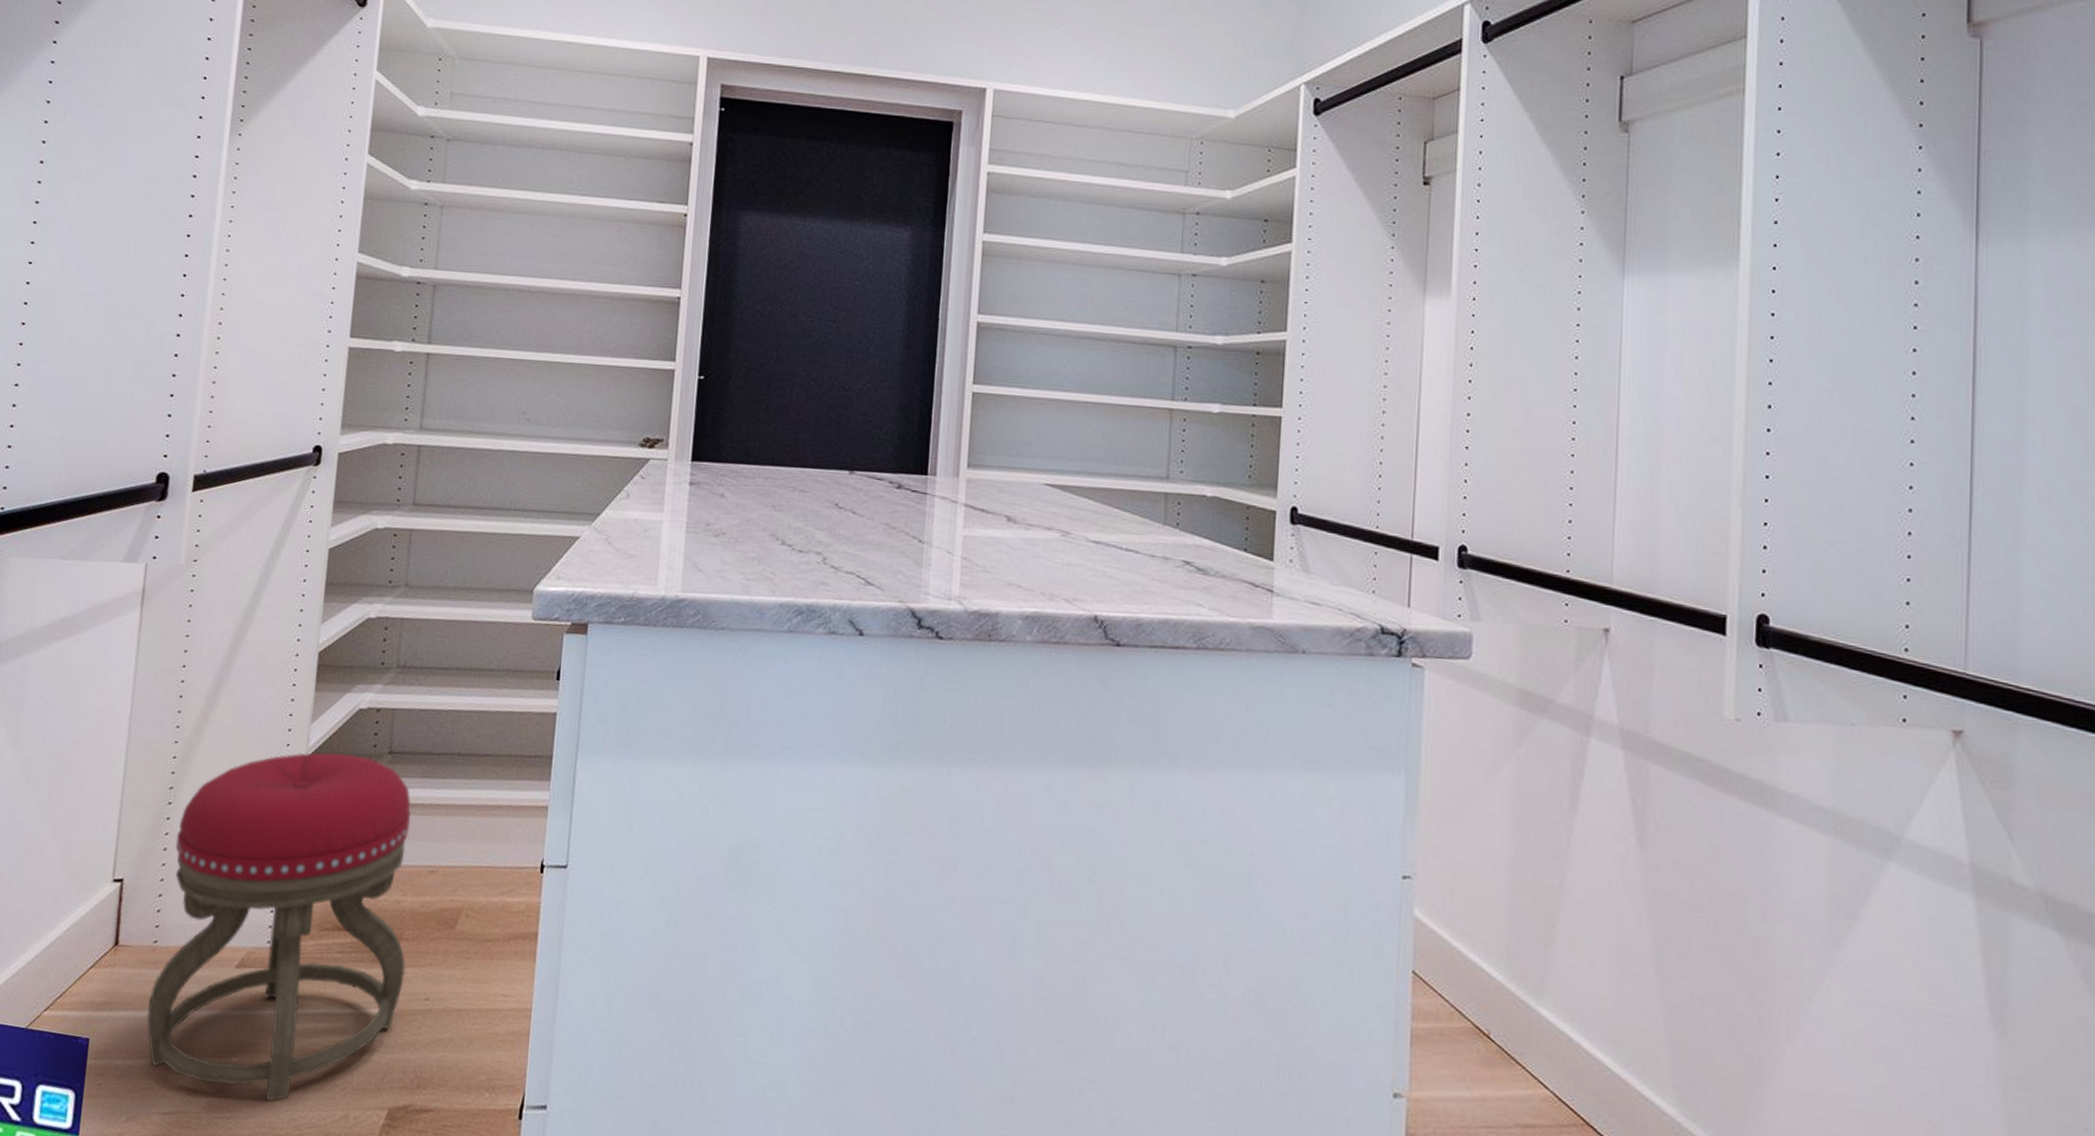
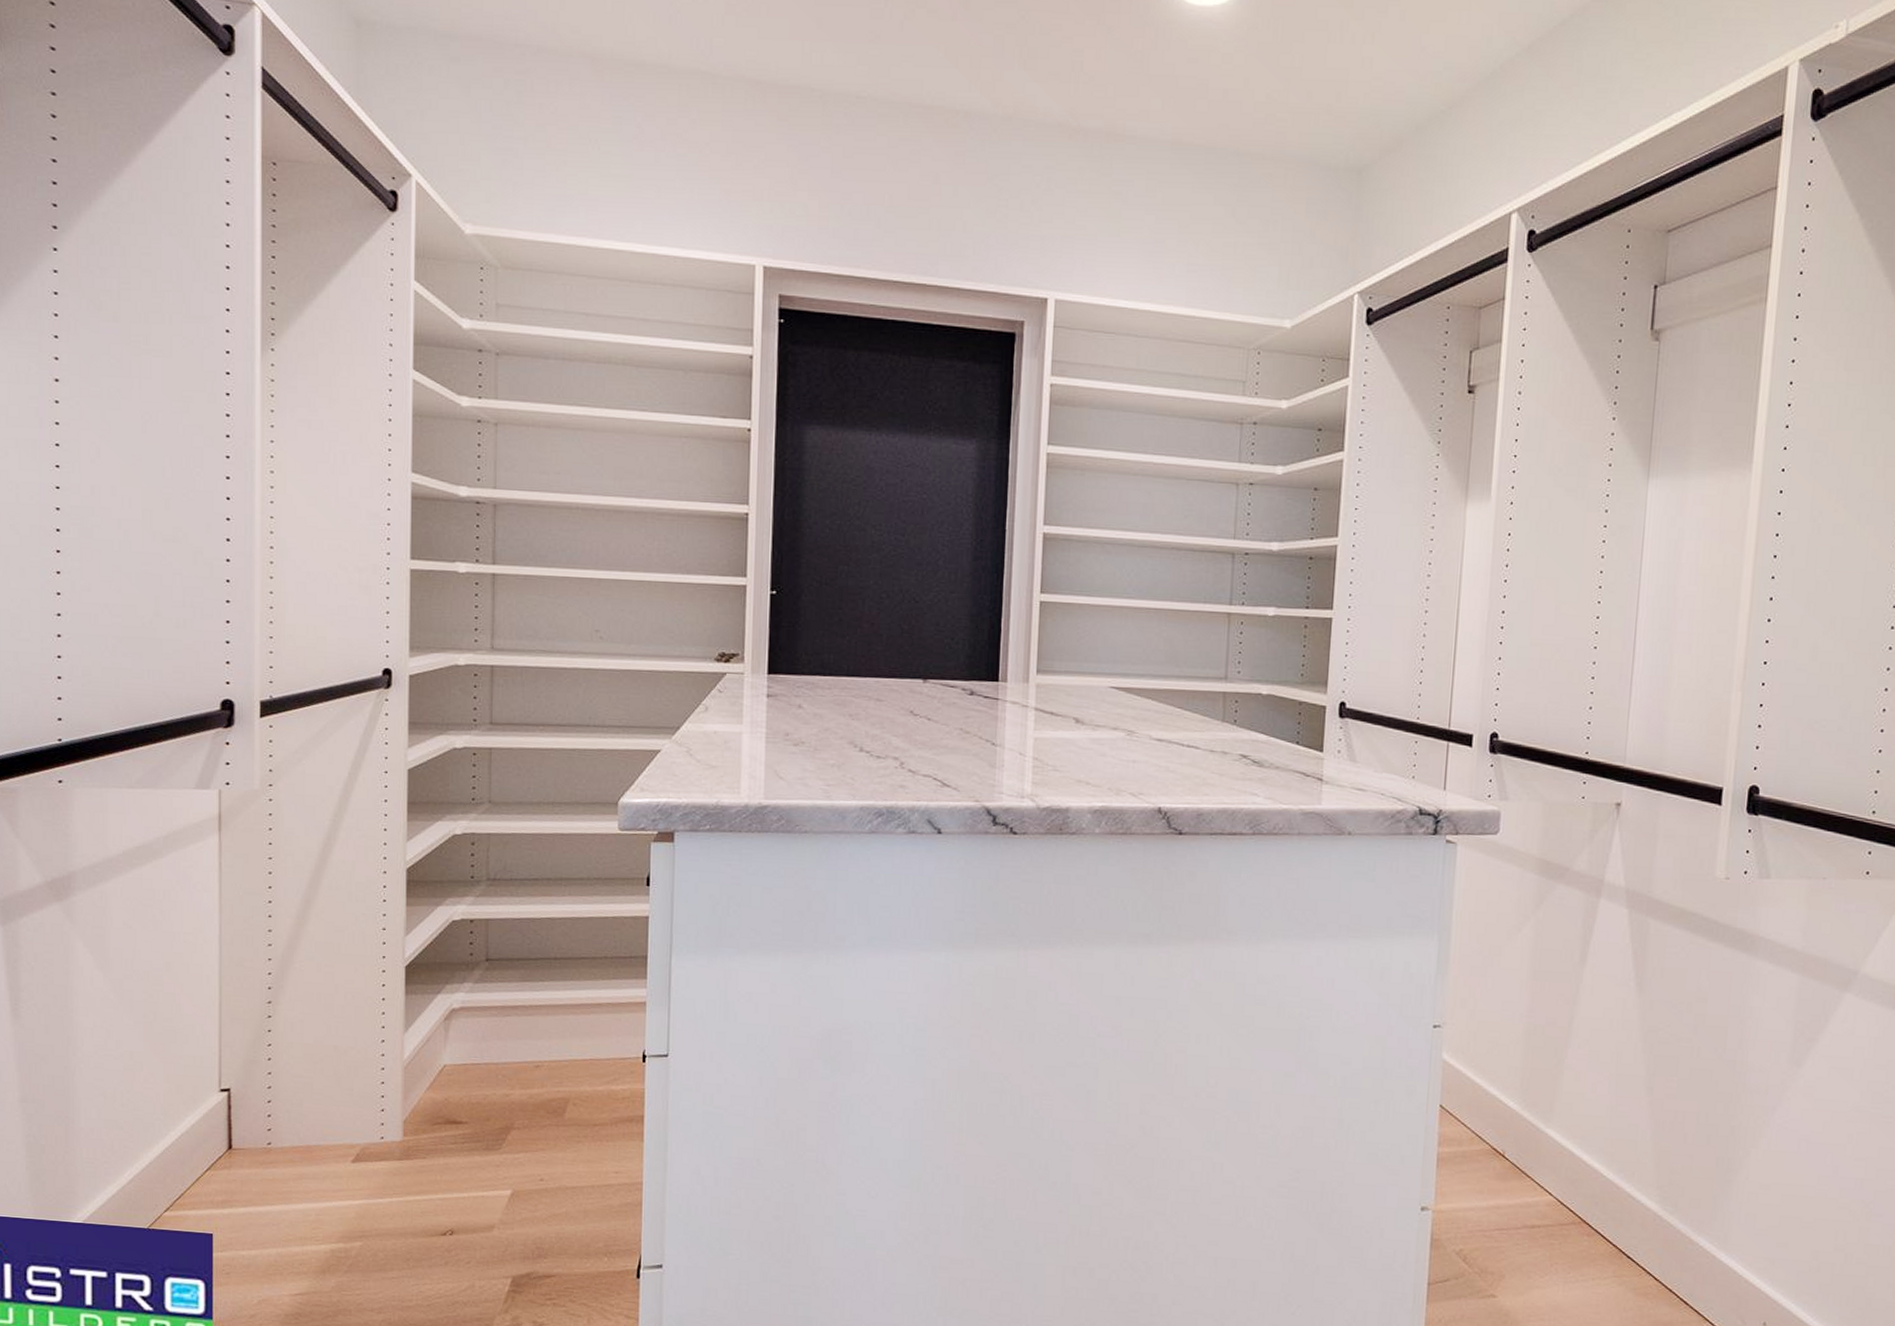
stool: present [147,752,411,1102] -> none [267,962,519,1279]

